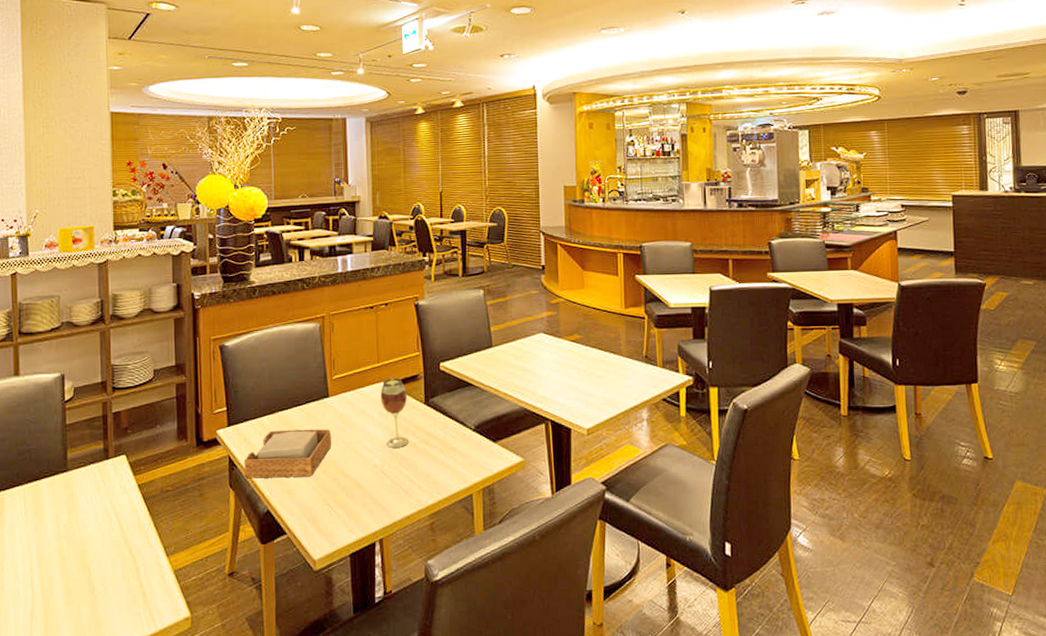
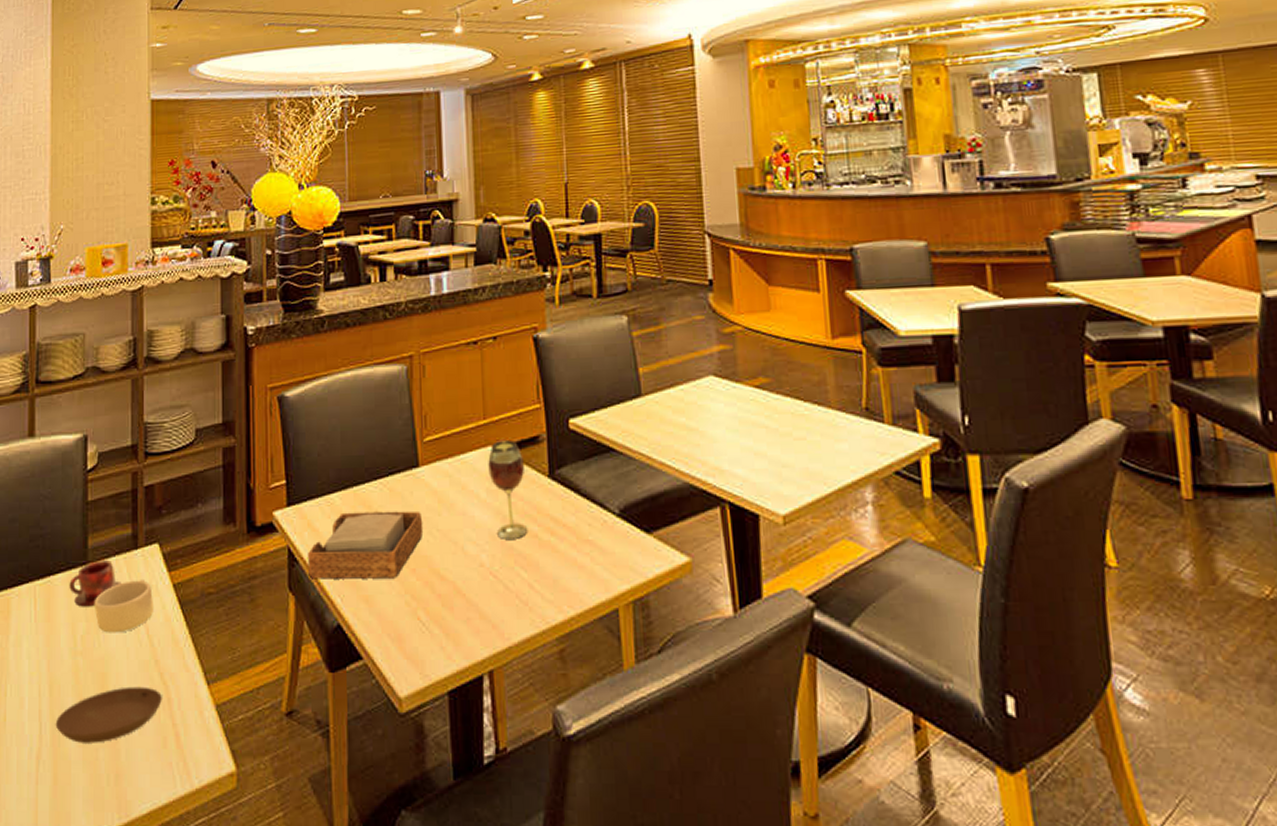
saucer: none [45,559,131,602] -> present [55,686,162,743]
teacup: none [53,467,96,503] -> present [69,559,121,607]
mug: none [73,481,123,522] -> present [94,578,154,633]

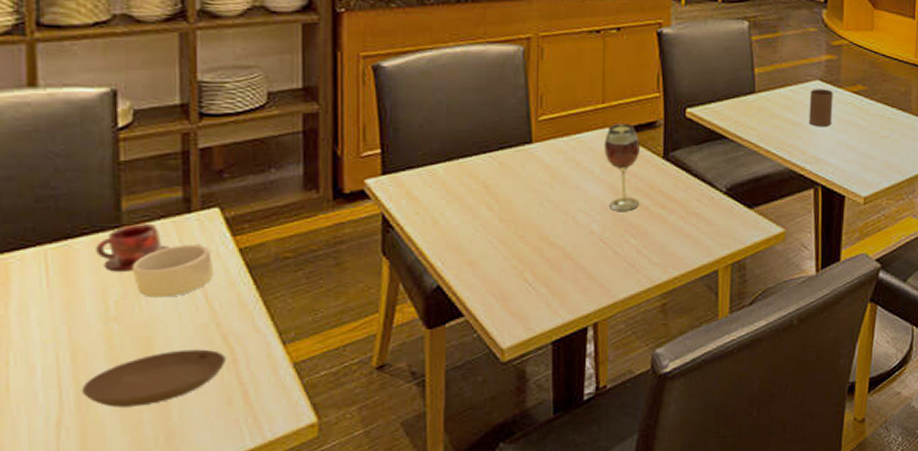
napkin holder: present [308,511,424,579] -> none [405,182,534,245]
cup: none [703,385,734,432] -> present [808,89,833,127]

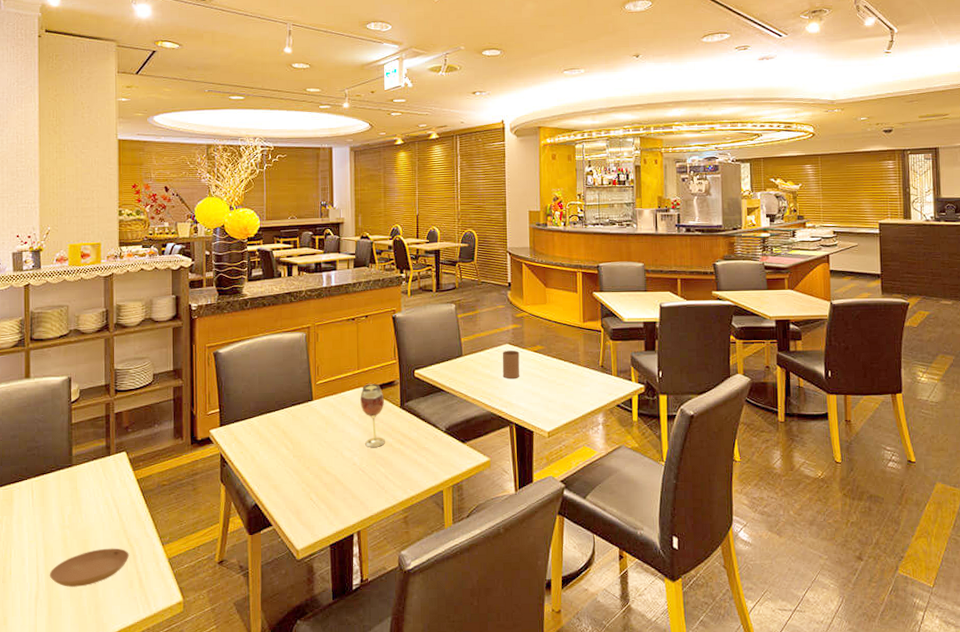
teacup: present [96,223,169,272] -> none [58,463,98,496]
mug: present [131,243,215,298] -> none [77,476,123,513]

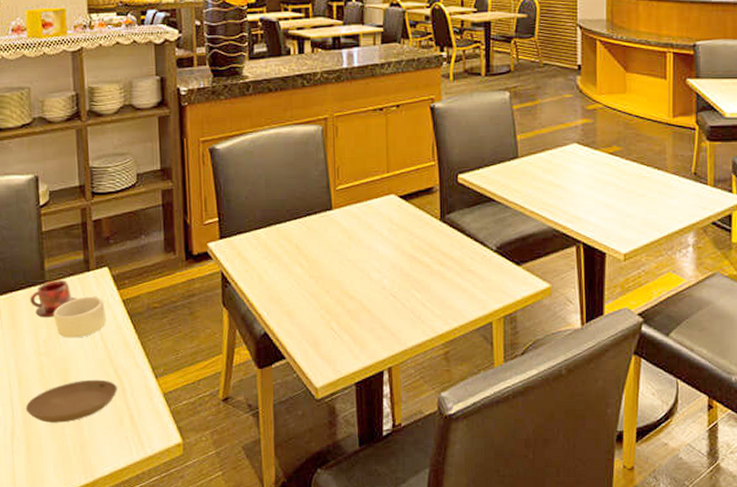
teacup: none [58,463,98,496] -> present [30,279,76,317]
mug: none [77,476,123,513] -> present [53,295,107,338]
wineglass: present [360,384,385,447] -> none [390,190,421,268]
cup: present [502,350,520,379] -> none [568,152,590,188]

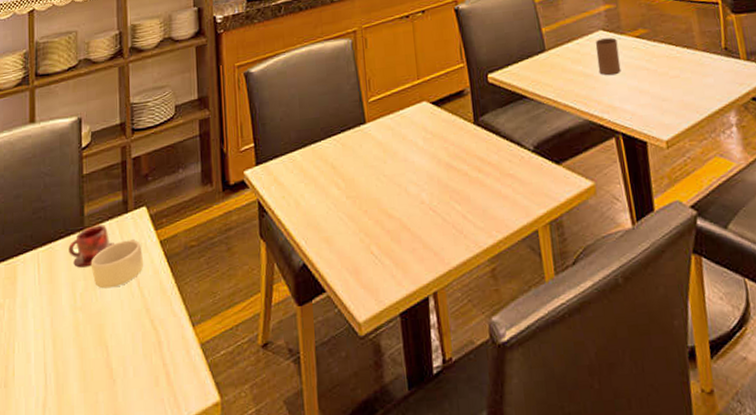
saucer: present [25,379,117,423] -> none [59,333,153,389]
cup: none [568,152,590,188] -> present [595,37,621,76]

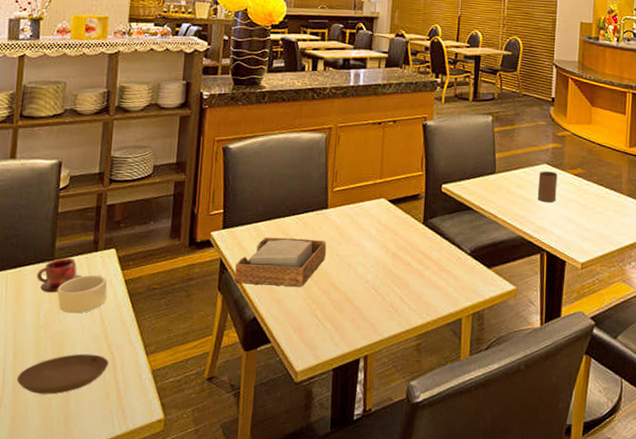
saucer: none [59,333,153,389] -> present [16,354,109,394]
napkin holder: none [275,161,372,227] -> present [235,237,327,287]

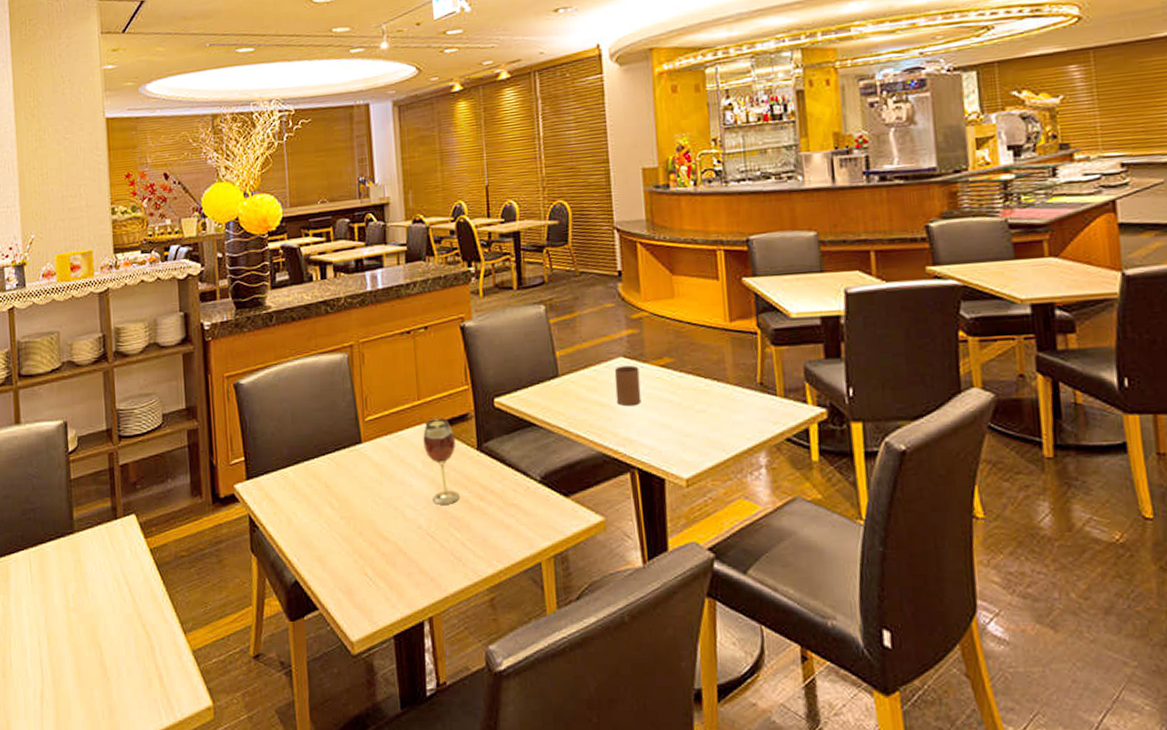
saucer: present [16,354,109,394] -> none [54,636,146,684]
teacup: present [37,257,81,293] -> none [59,529,104,570]
mug: present [56,274,108,314] -> none [81,545,135,592]
napkin holder: present [235,237,327,287] -> none [267,481,368,543]
wineglass: none [379,195,406,265] -> present [423,418,459,505]

